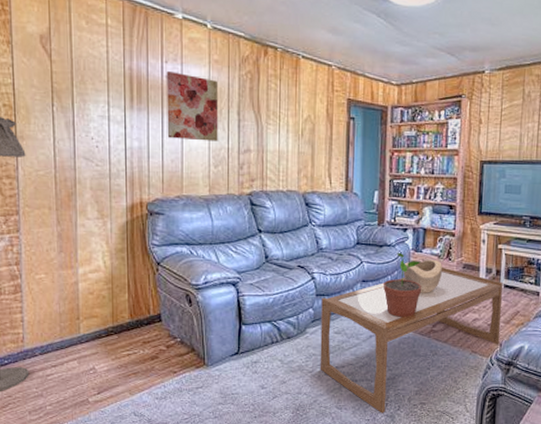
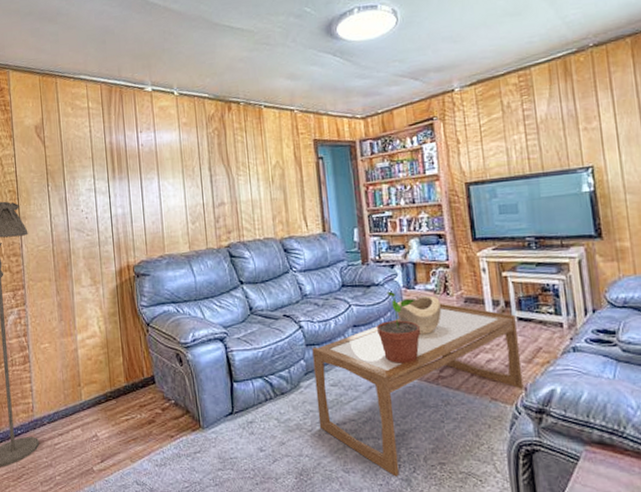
wall art: present [166,71,219,142] -> none [142,139,194,202]

